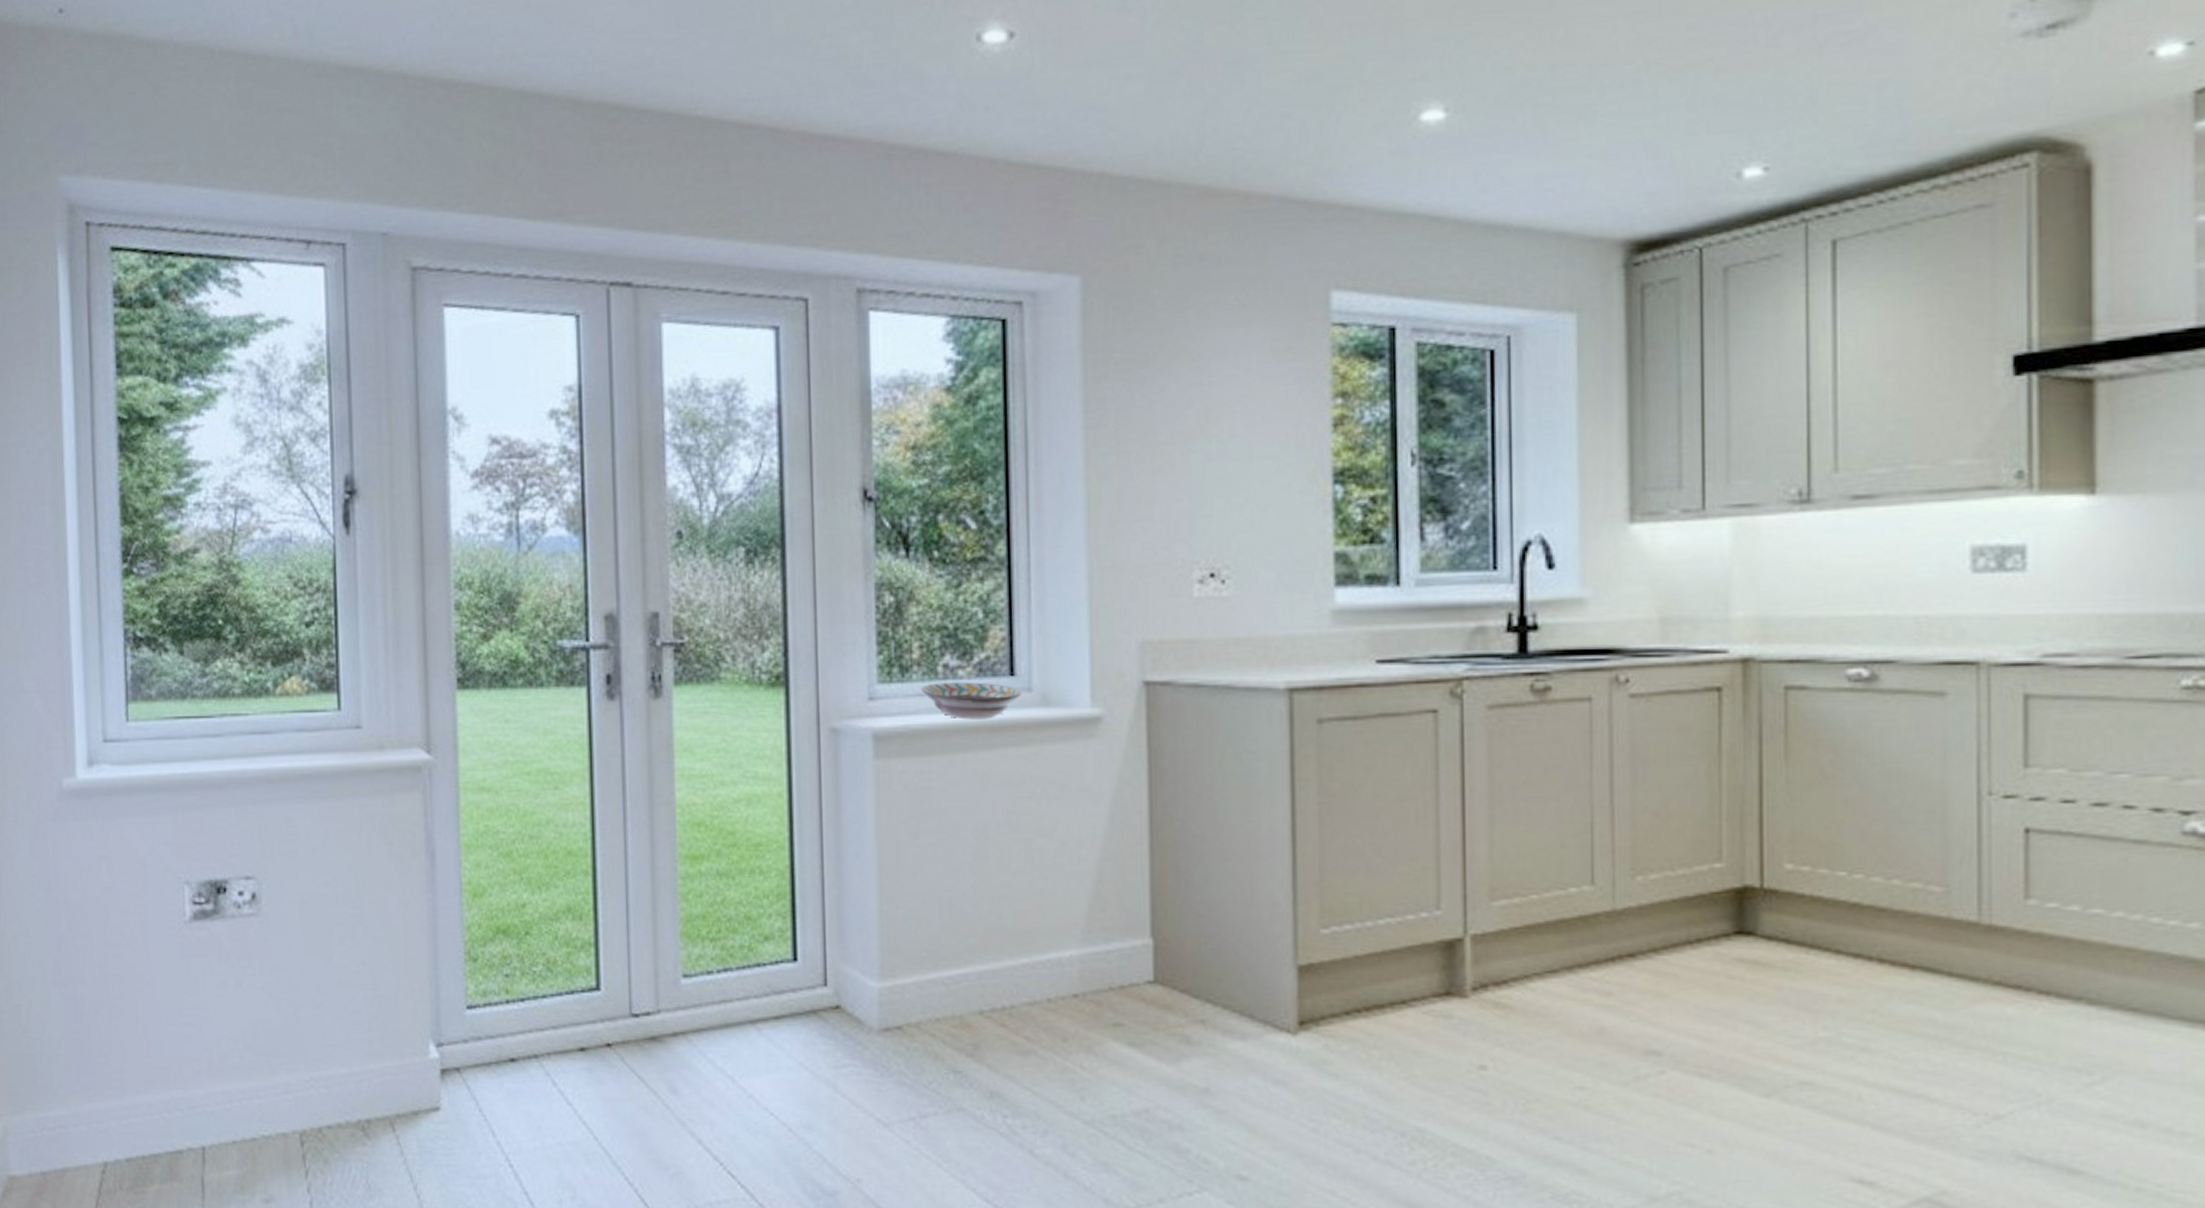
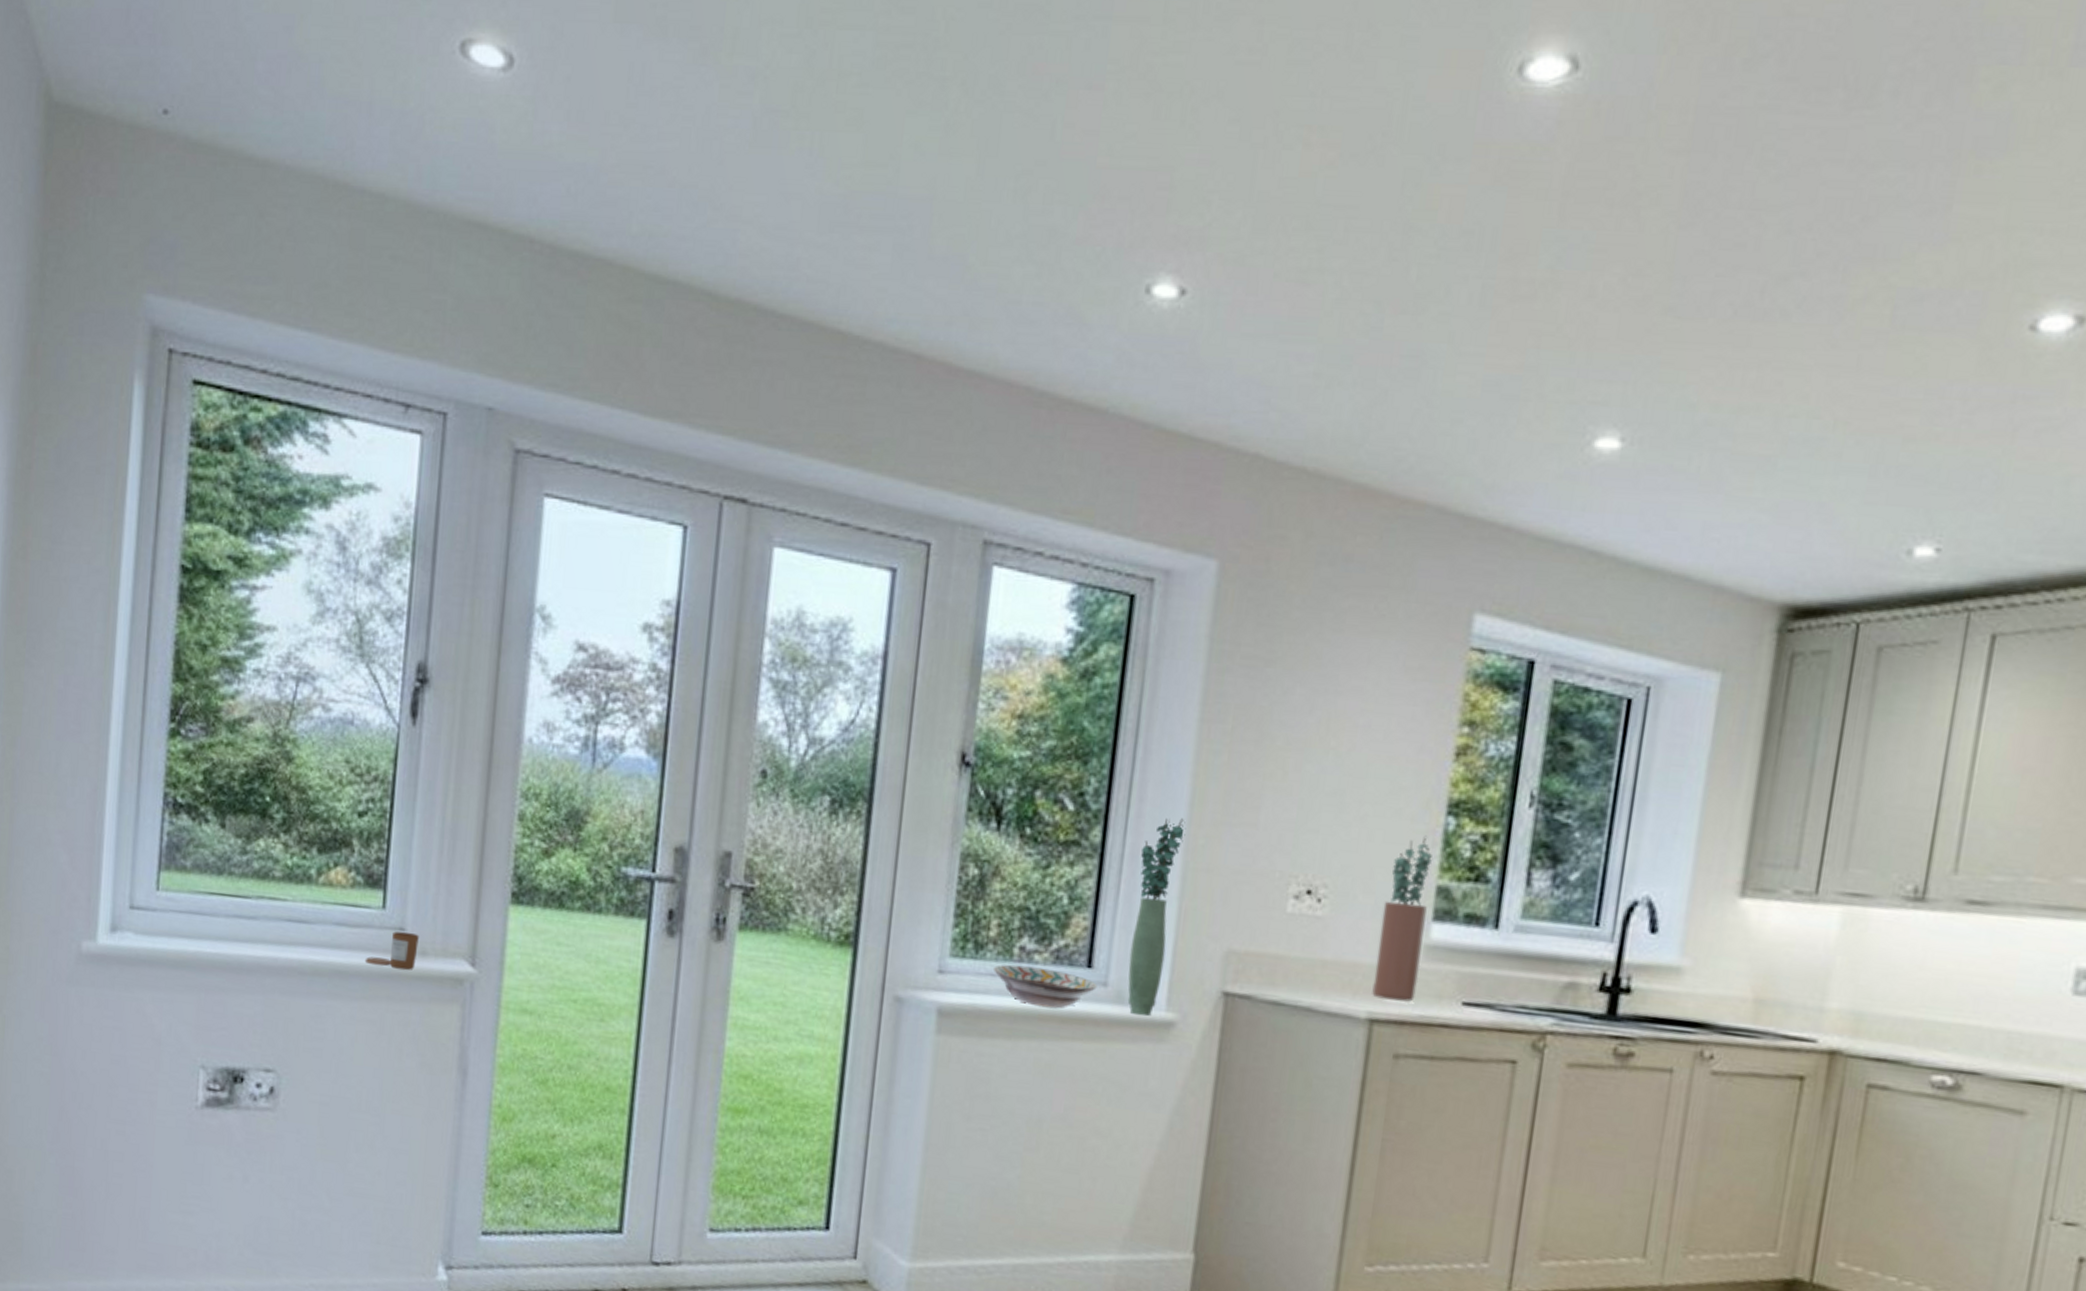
candle: none [327,729,375,766] -> present [364,931,419,971]
vase: none [1047,522,1086,715] -> present [1127,818,1186,1017]
vase: none [1286,506,1331,668] -> present [1372,835,1432,1002]

